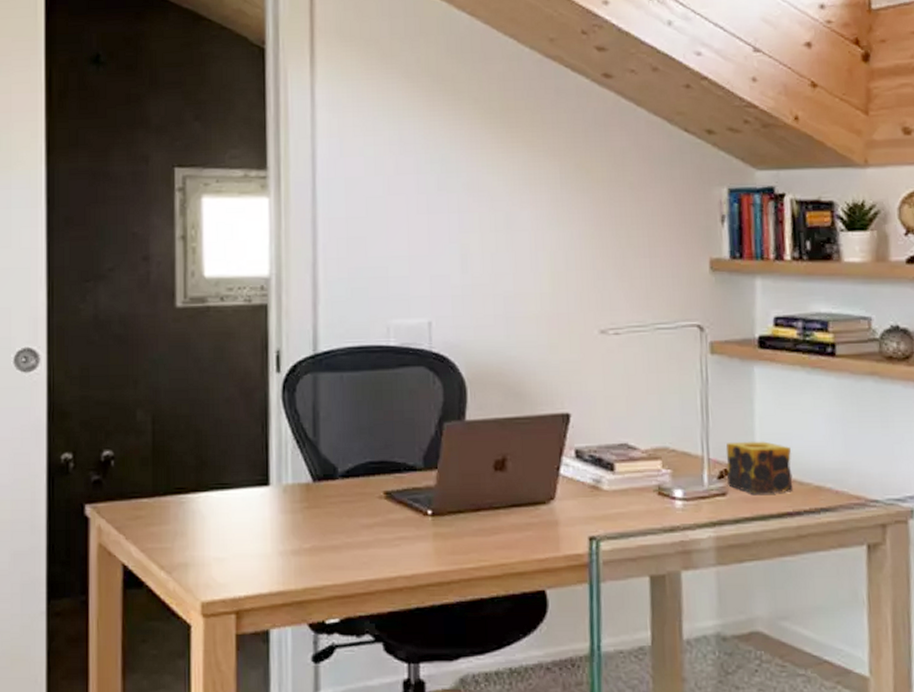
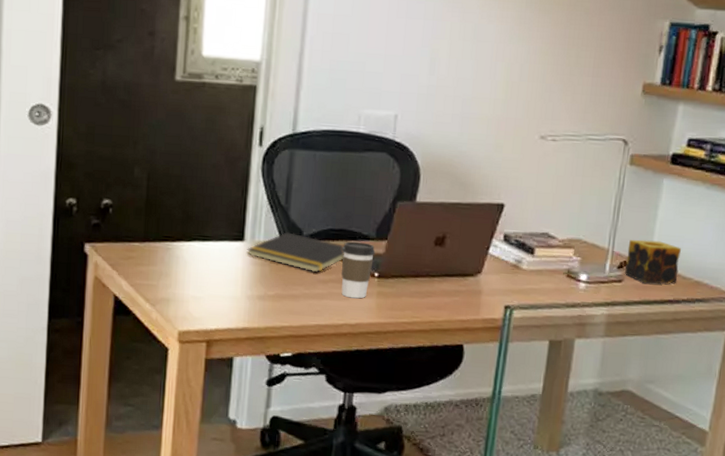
notepad: none [273,470,389,516] -> present [247,232,345,273]
coffee cup: none [386,474,425,544] -> present [341,241,375,299]

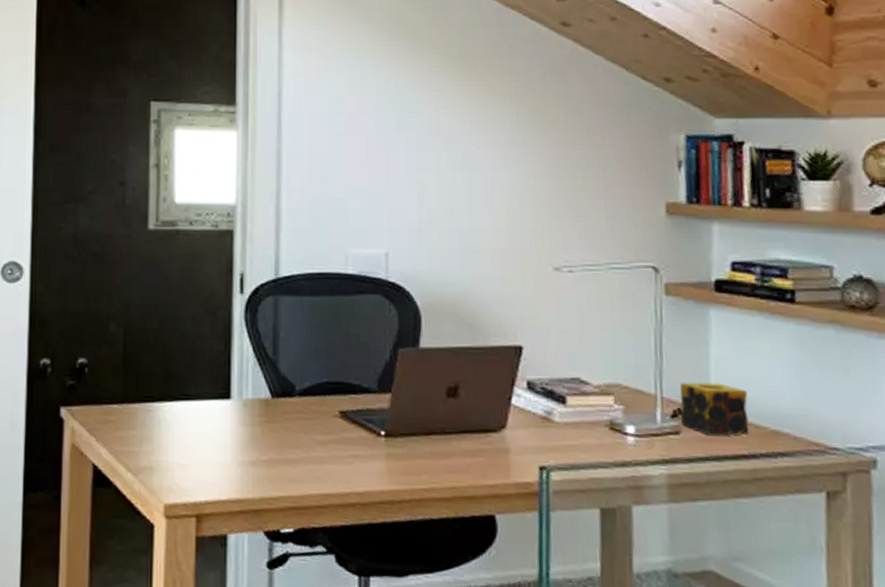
notepad: present [247,232,345,273] -> none [234,387,344,433]
coffee cup: present [341,241,375,299] -> none [341,395,379,462]

